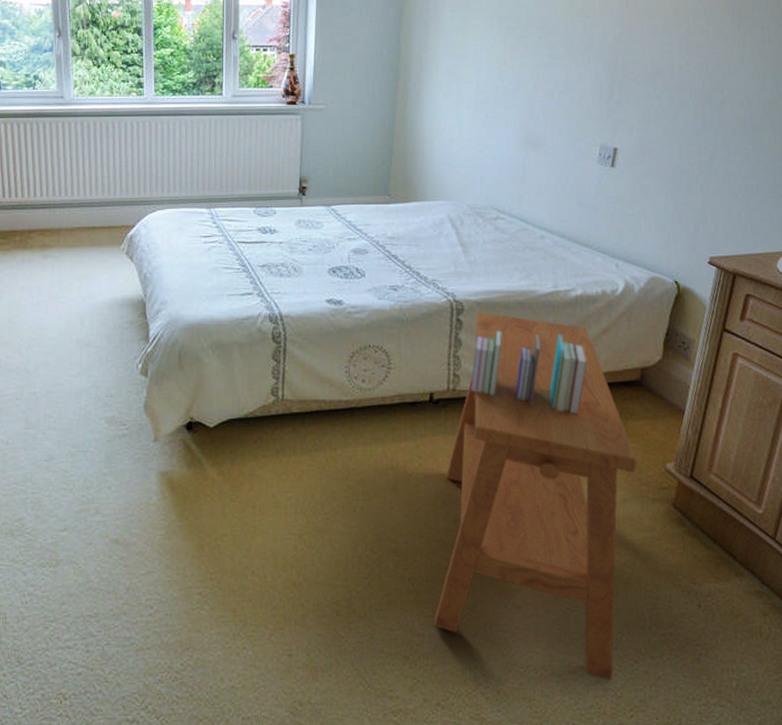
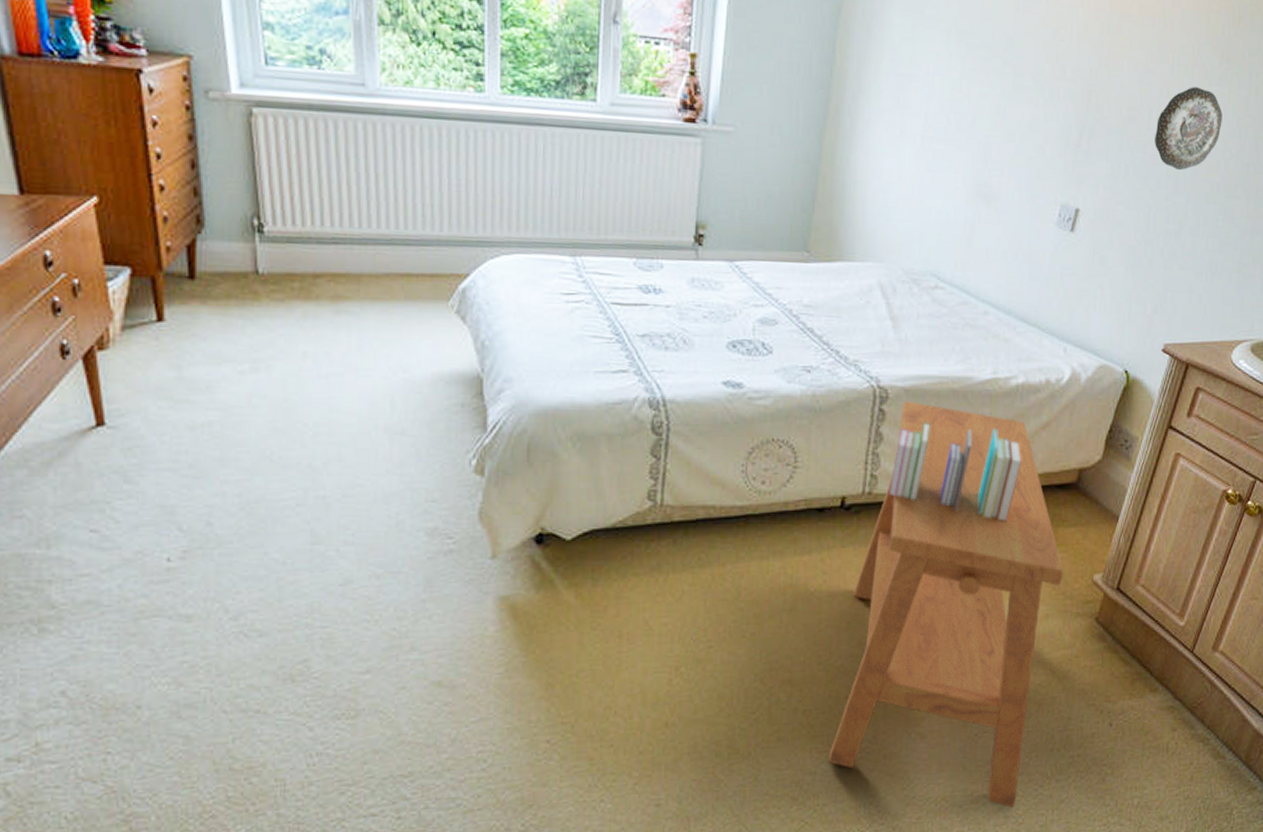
decorative plate: none [679,42,741,110] -> present [1155,87,1223,170]

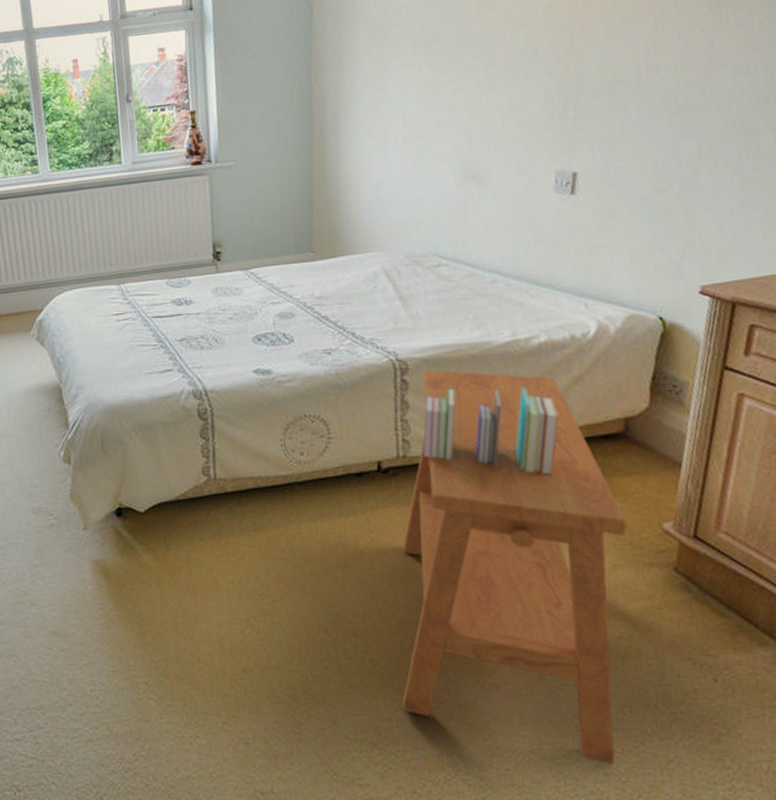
decorative plate: present [1155,87,1223,170] -> none [647,36,725,117]

